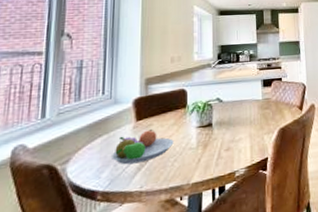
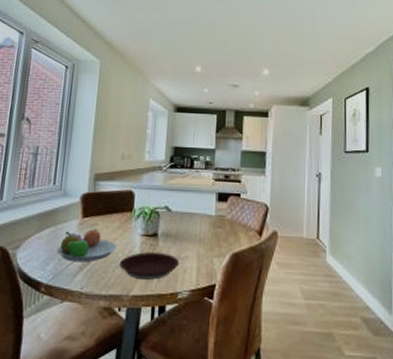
plate: none [178,139,234,168] -> present [119,252,179,280]

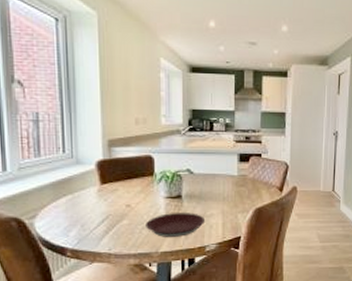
fruit bowl: present [56,228,117,263] -> none [77,193,141,227]

